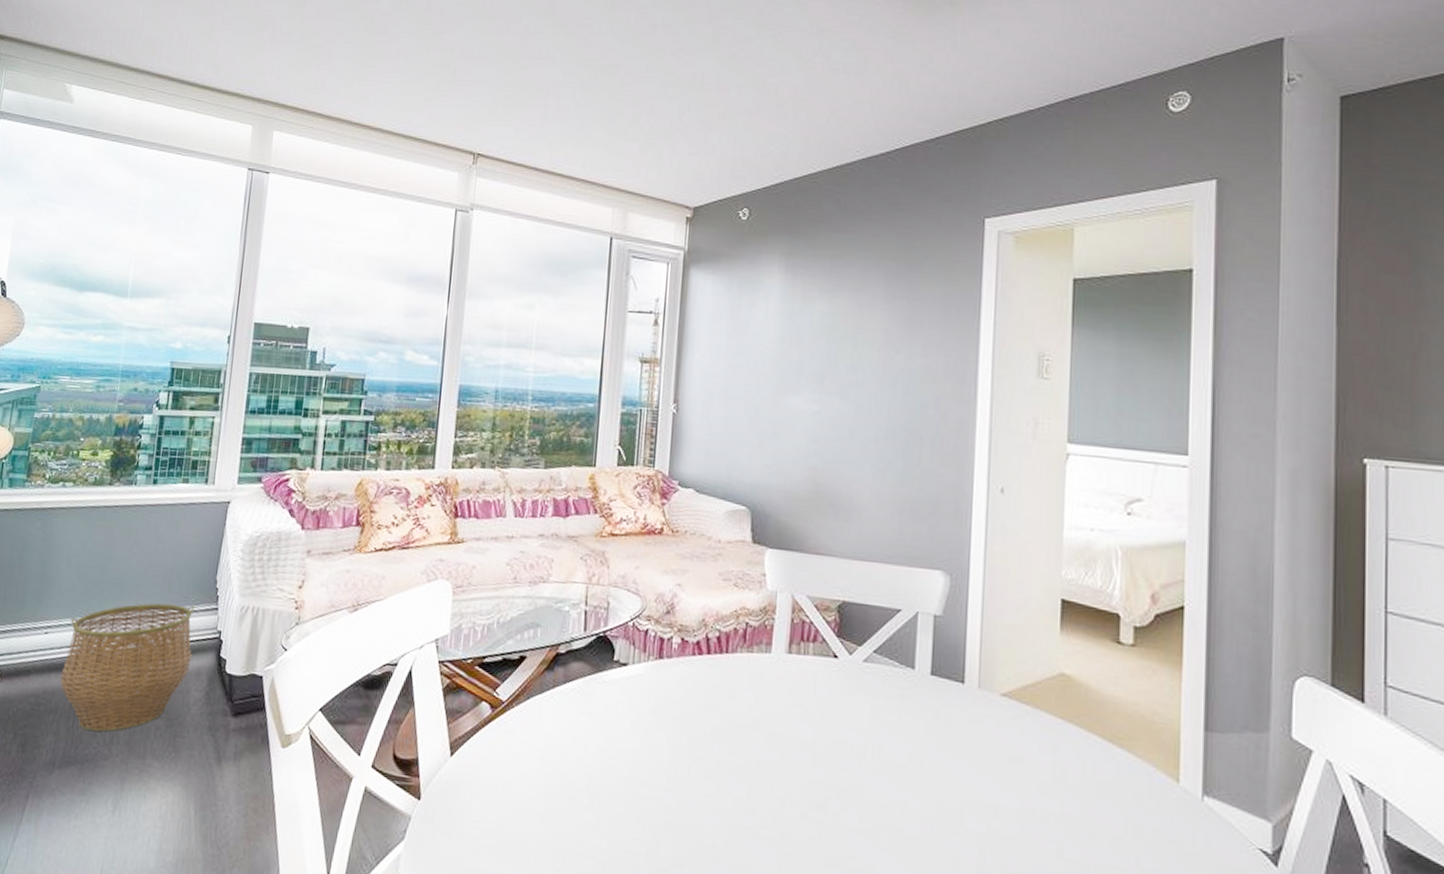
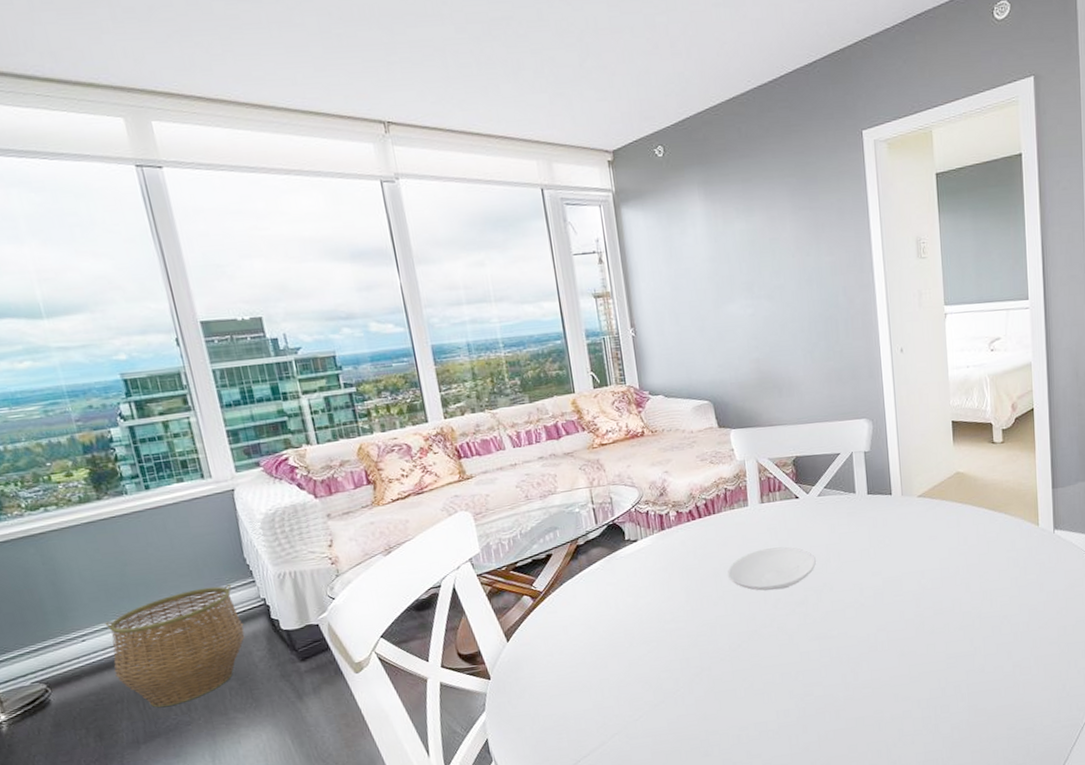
plate: none [729,716,847,780] -> present [727,547,816,591]

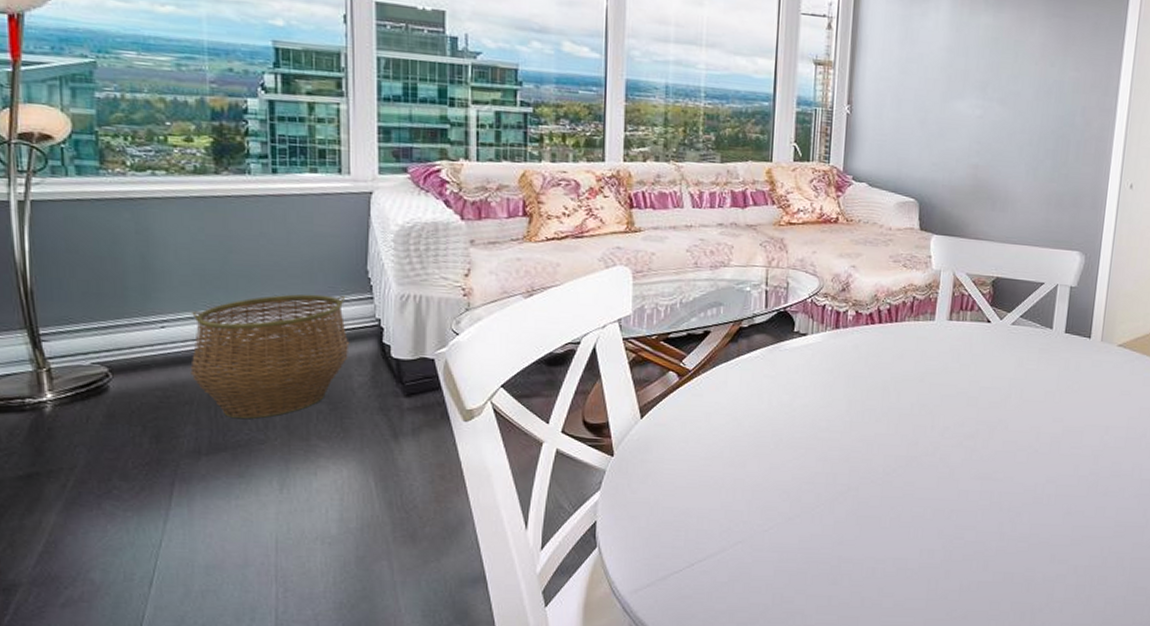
plate: present [727,547,816,591] -> none [897,370,996,418]

